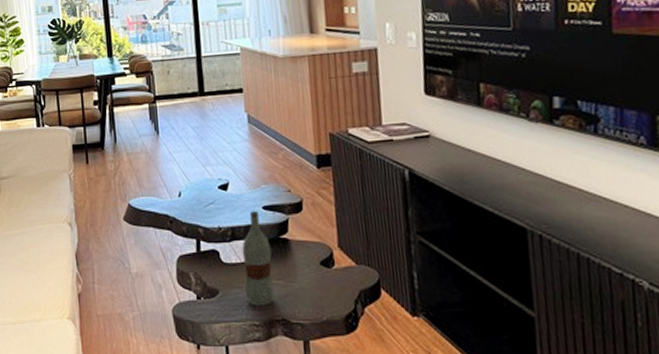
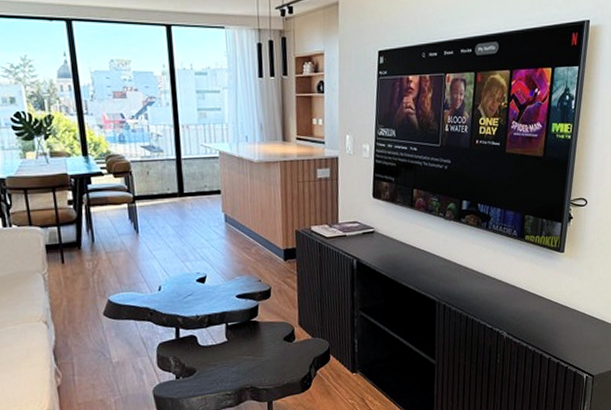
bottle: present [242,210,274,306] -> none [217,299,245,380]

